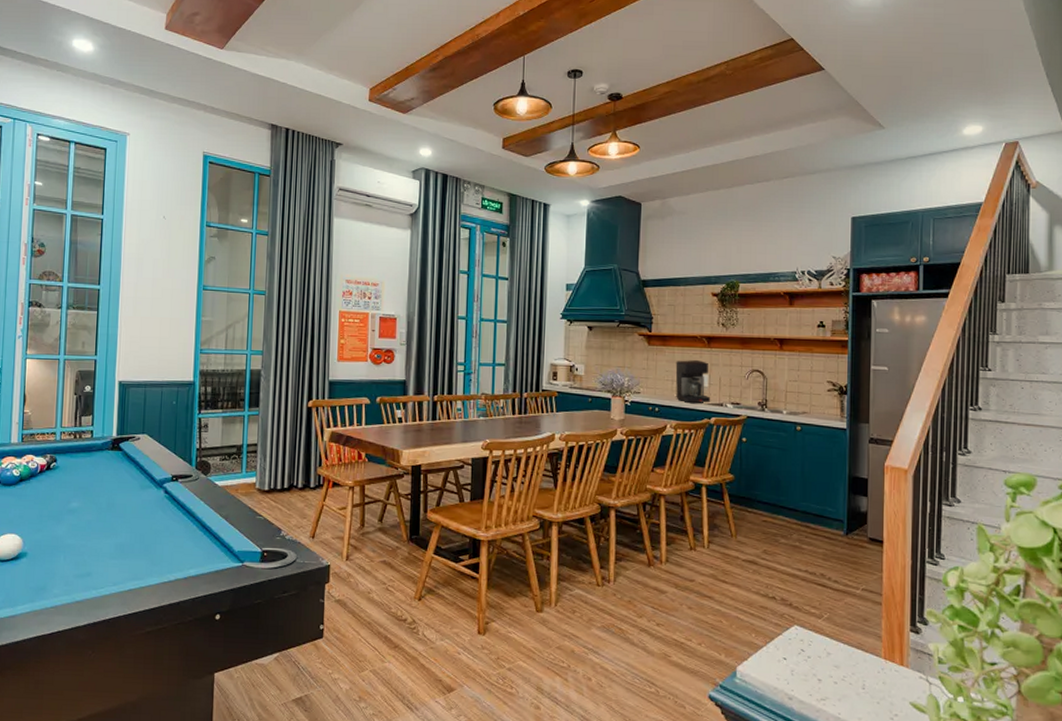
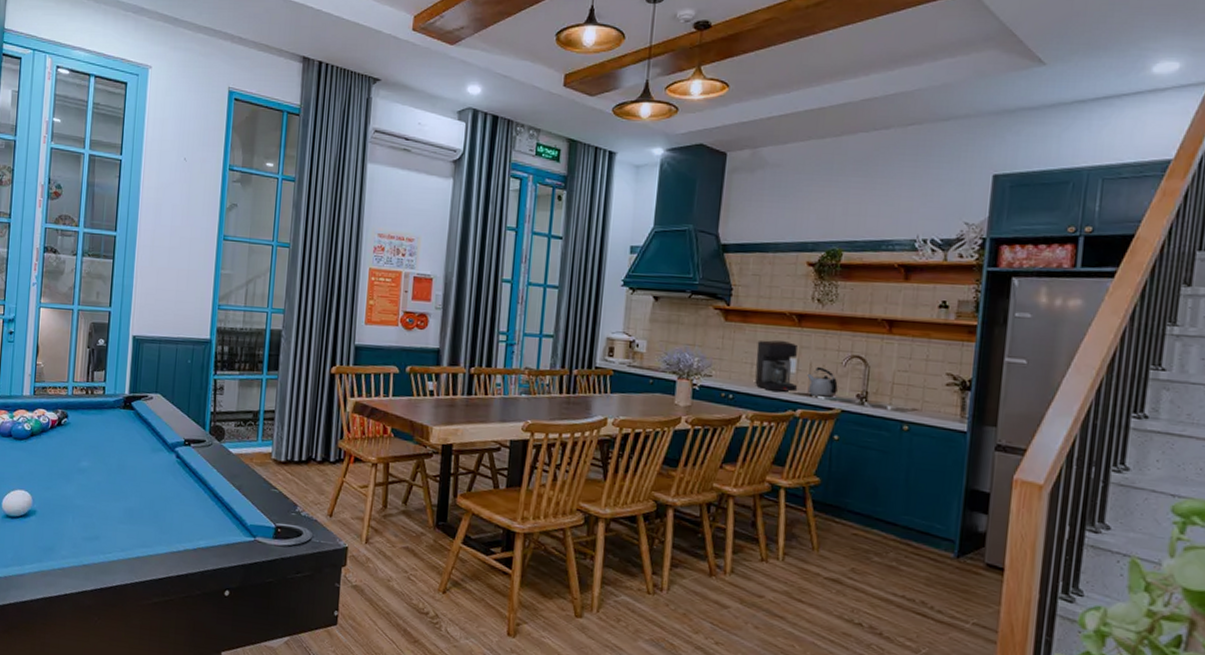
kettle: none [718,380,743,406] -> present [807,366,838,397]

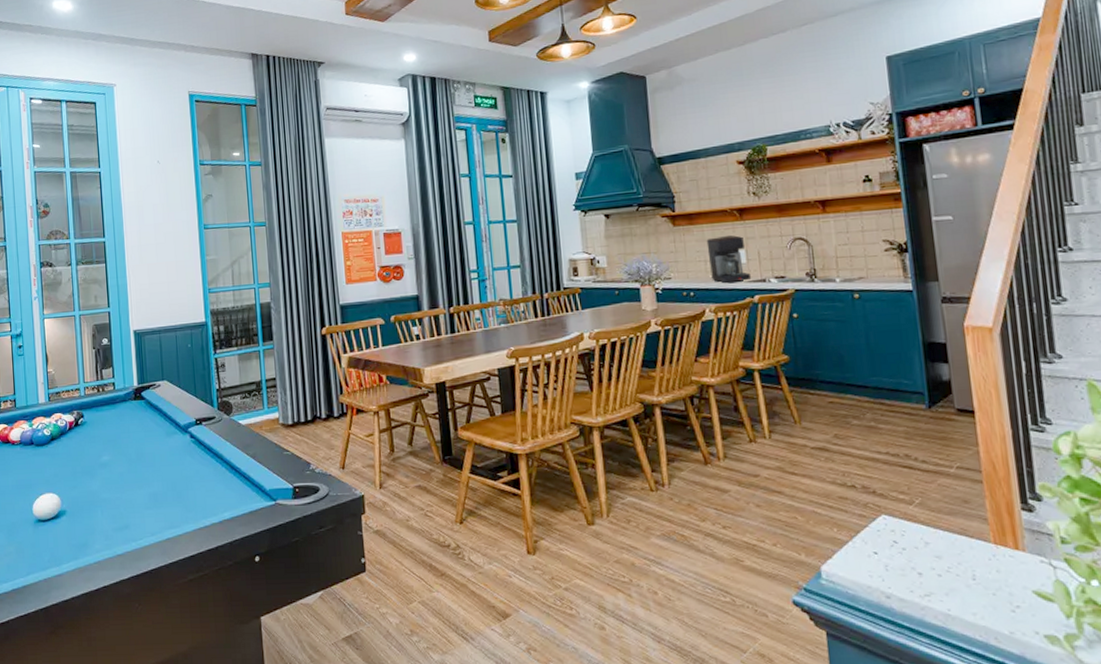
kettle: present [807,366,838,397] -> none [757,253,788,281]

